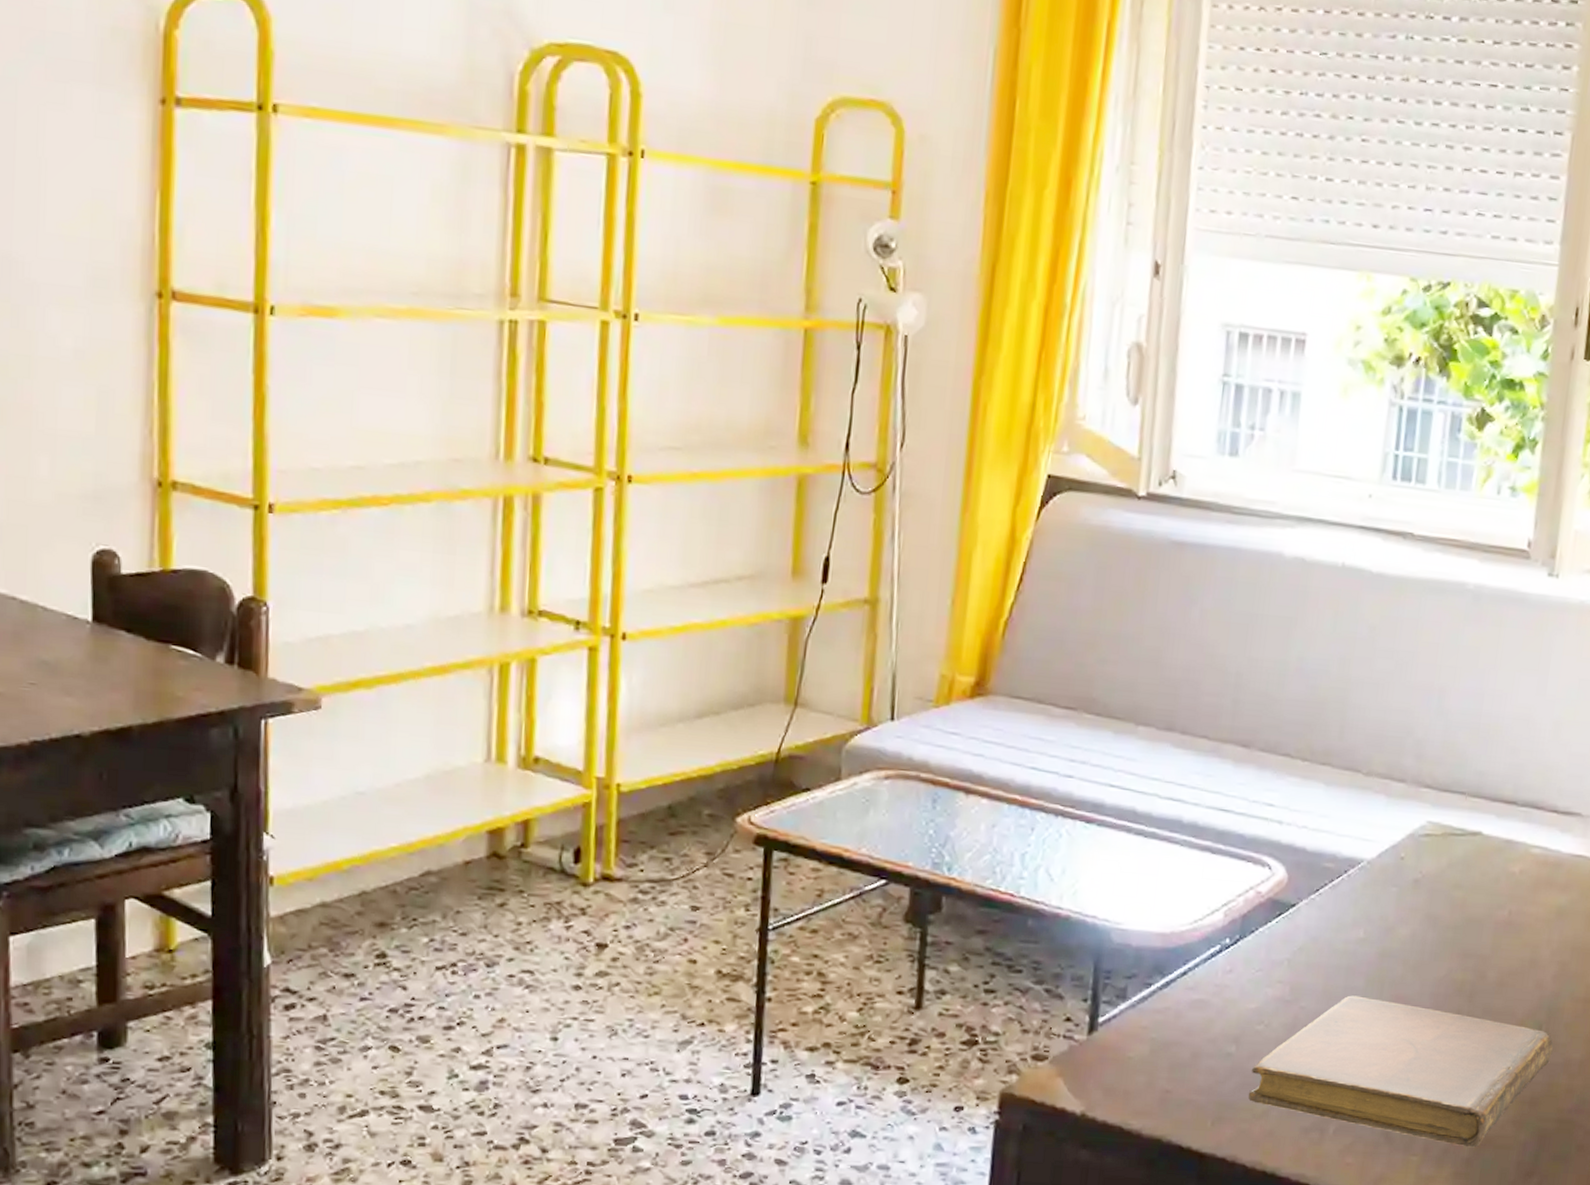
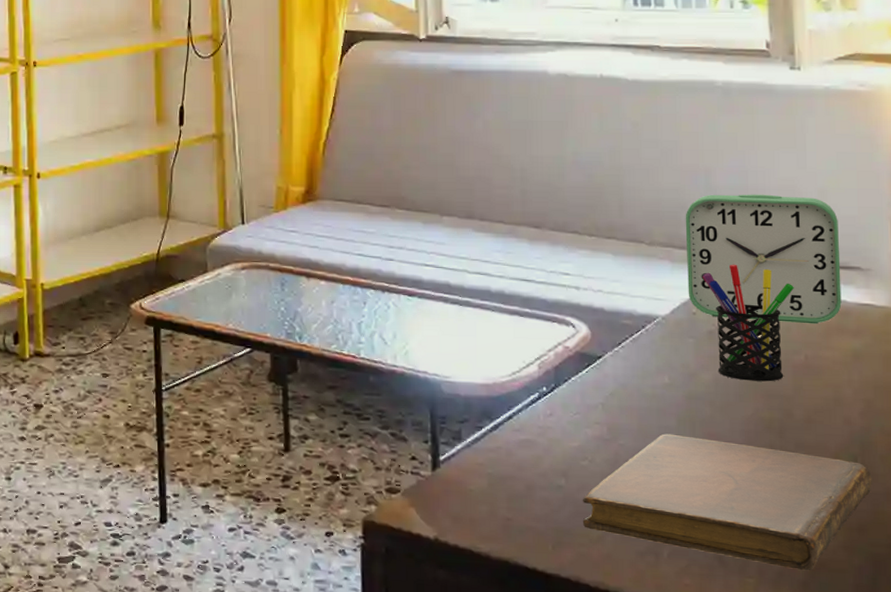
alarm clock: none [1399,719,1568,876] -> present [685,194,842,325]
pen holder: none [1416,802,1511,939] -> present [702,264,794,382]

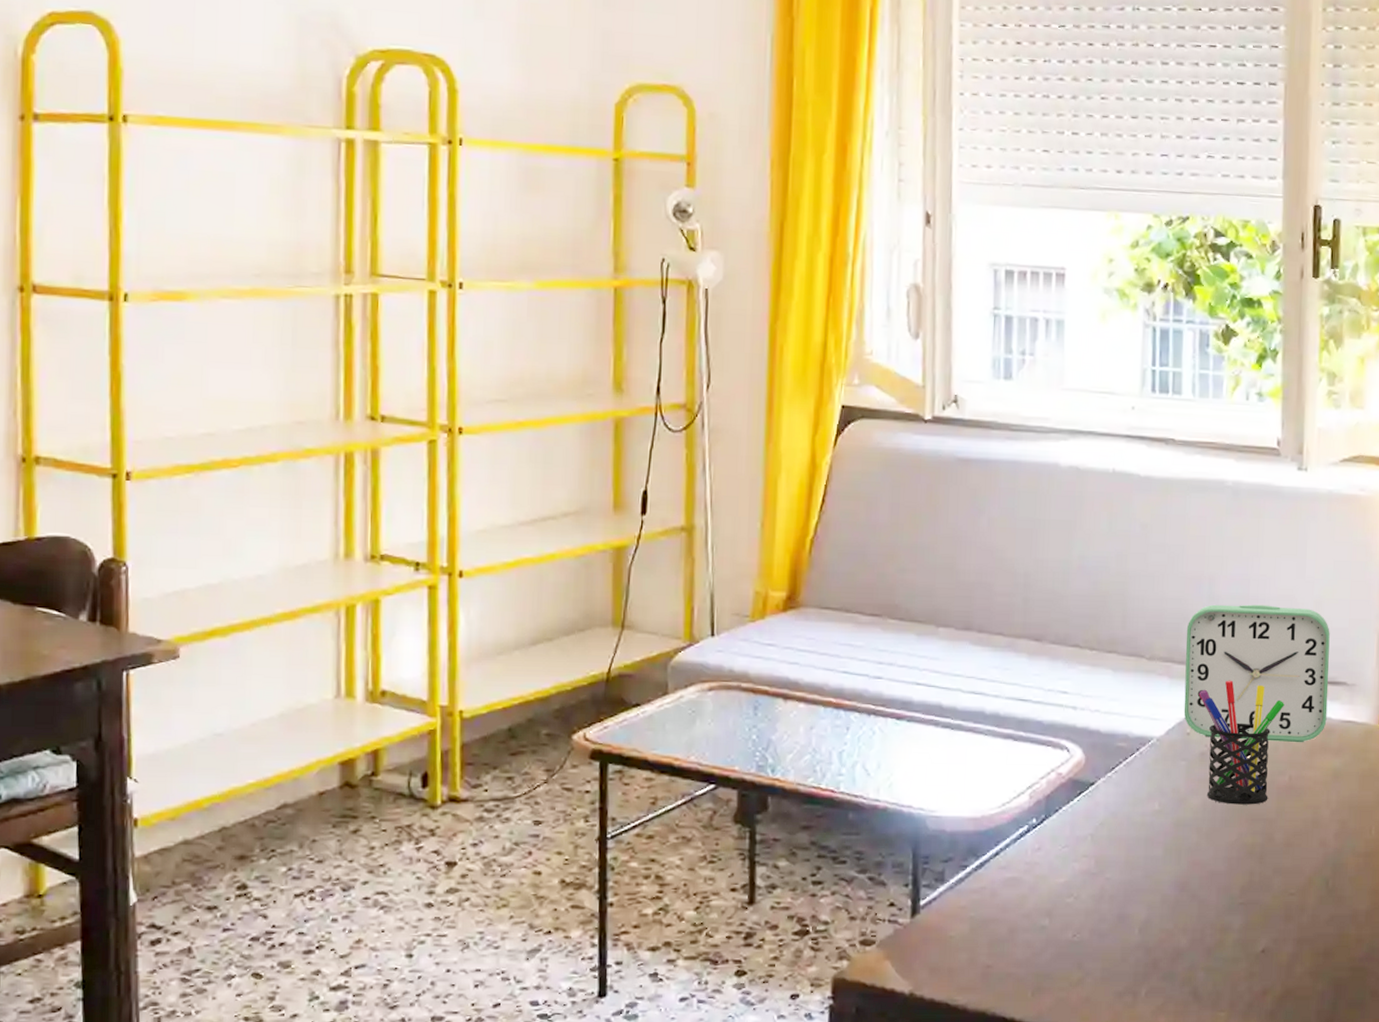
notebook: present [582,433,872,571] -> none [1063,864,1341,1000]

